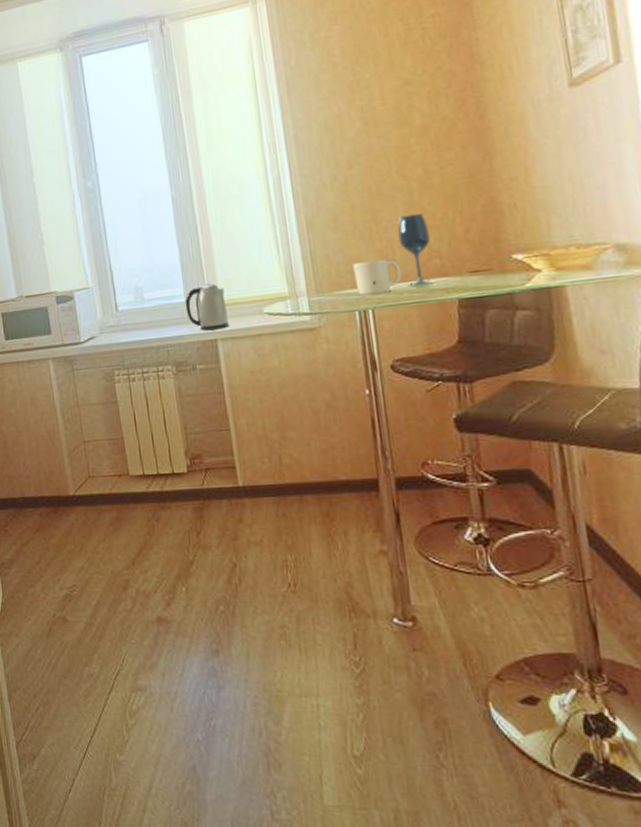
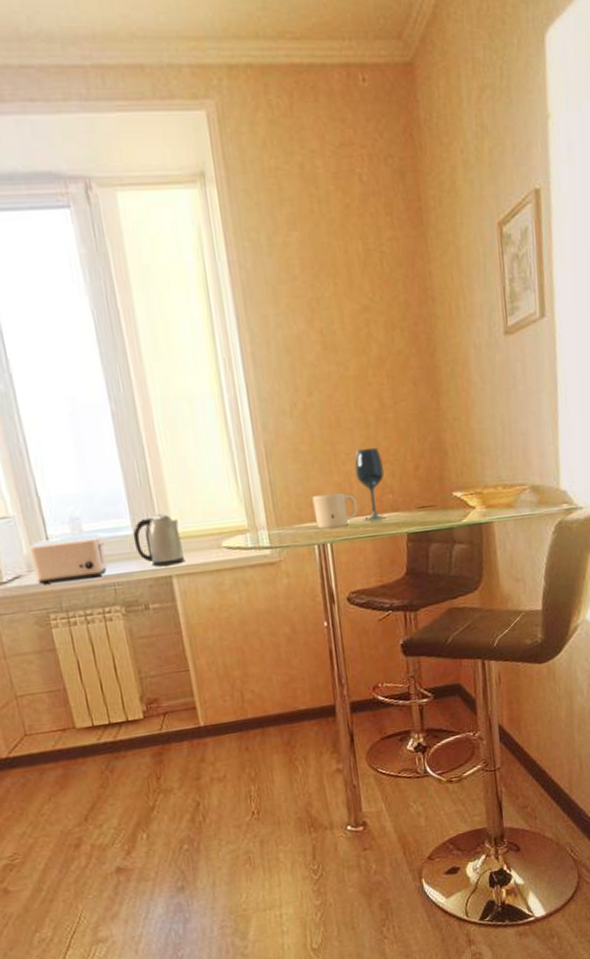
toaster: none [101,302,162,344] -> present [28,534,107,584]

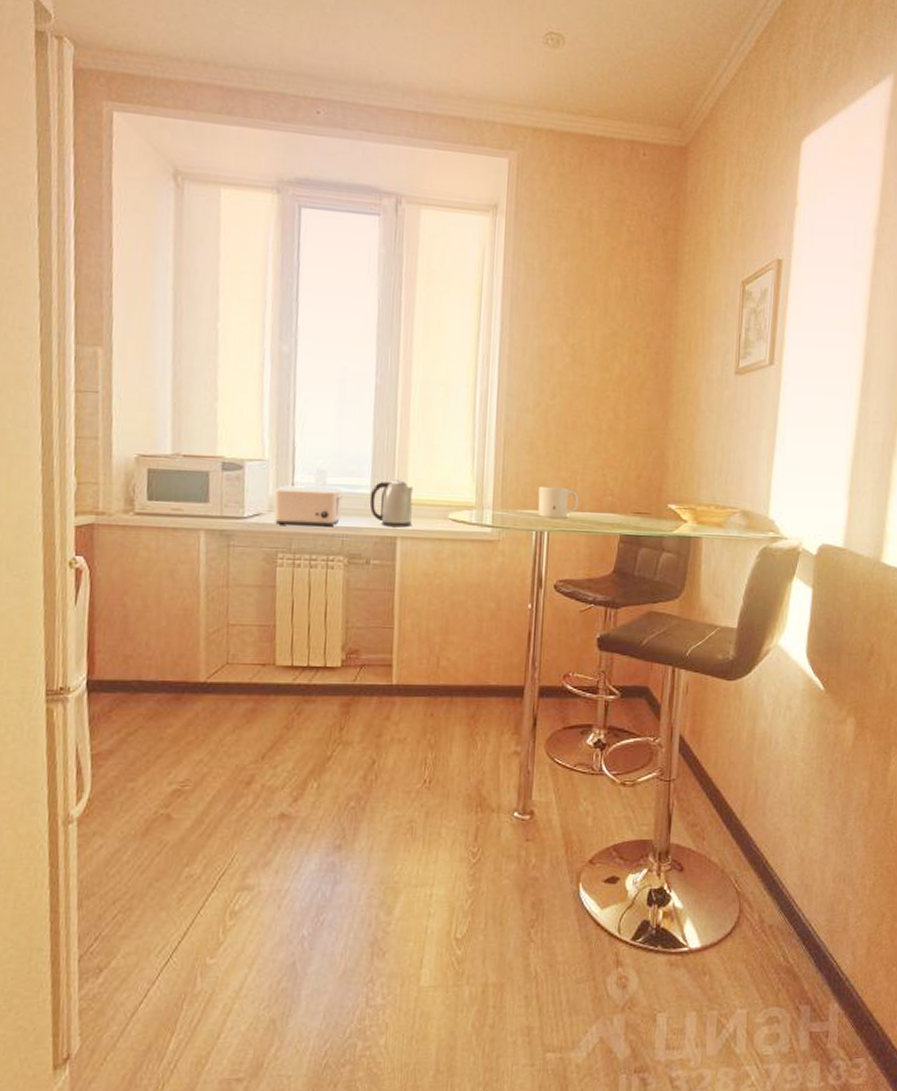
wineglass: present [354,447,387,522] -> none [581,451,609,519]

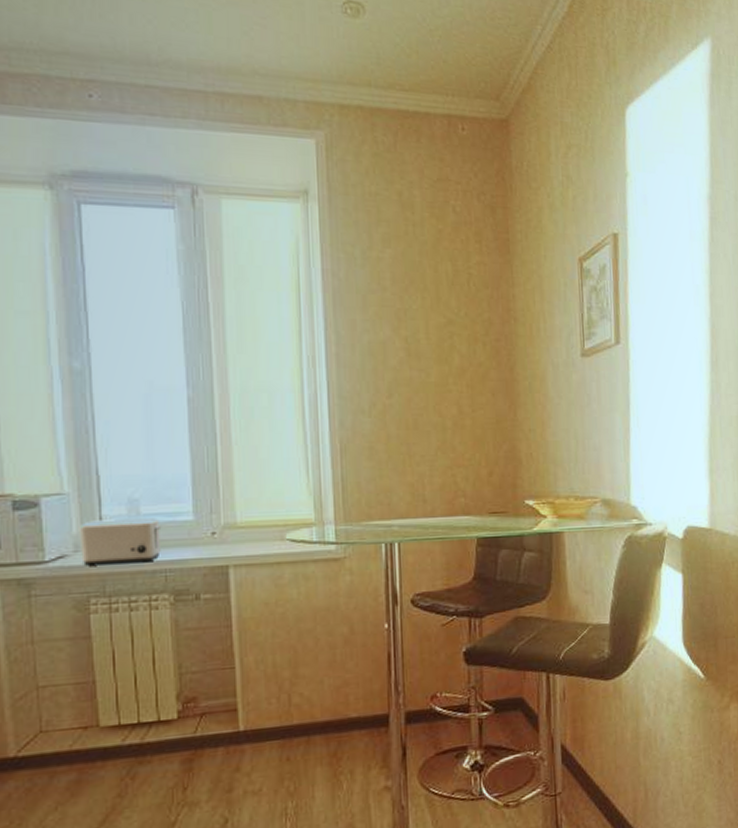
kettle: present [369,480,413,528] -> none [193,502,244,556]
mug: present [537,487,579,520] -> none [383,492,430,529]

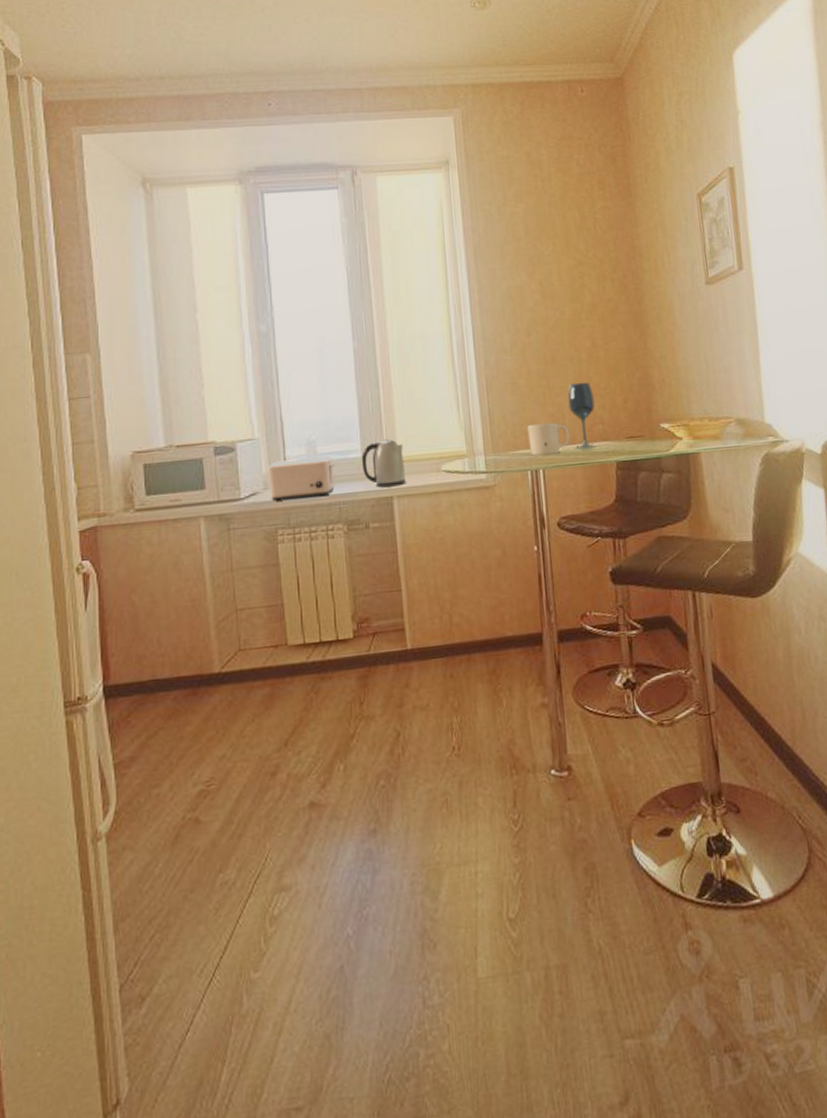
kettle: none [193,502,244,556] -> present [361,439,405,488]
mug: none [383,492,430,529] -> present [527,422,570,457]
wineglass: none [429,451,459,524] -> present [567,382,597,450]

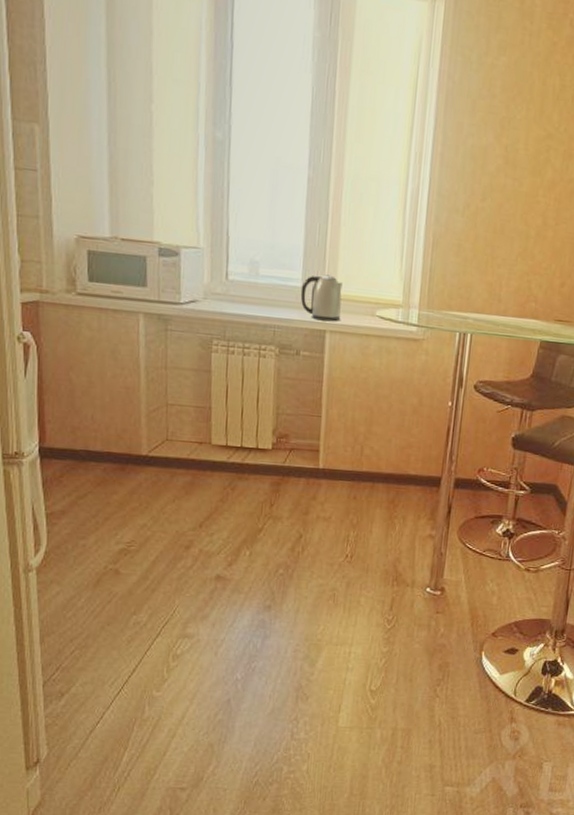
toaster: present [267,456,335,501] -> none [208,274,275,317]
mug: present [527,422,570,457] -> none [462,289,503,323]
wineglass: present [567,382,597,450] -> none [504,257,534,325]

